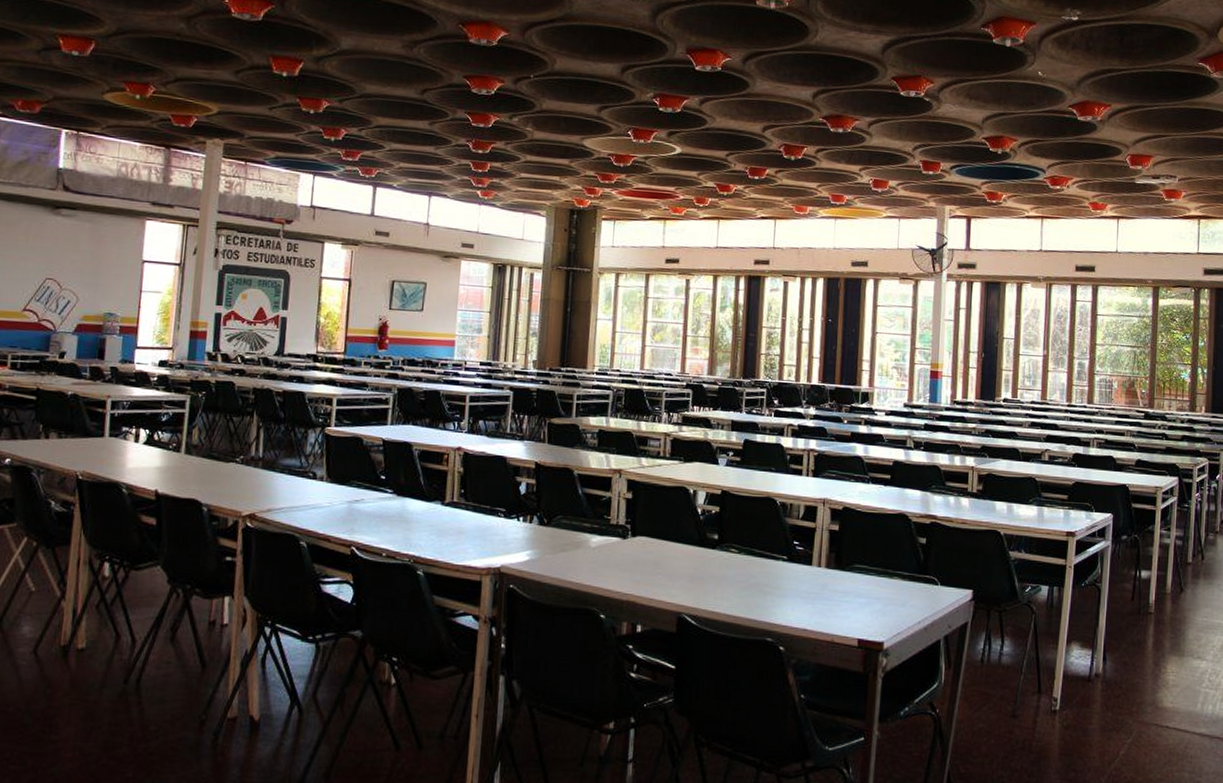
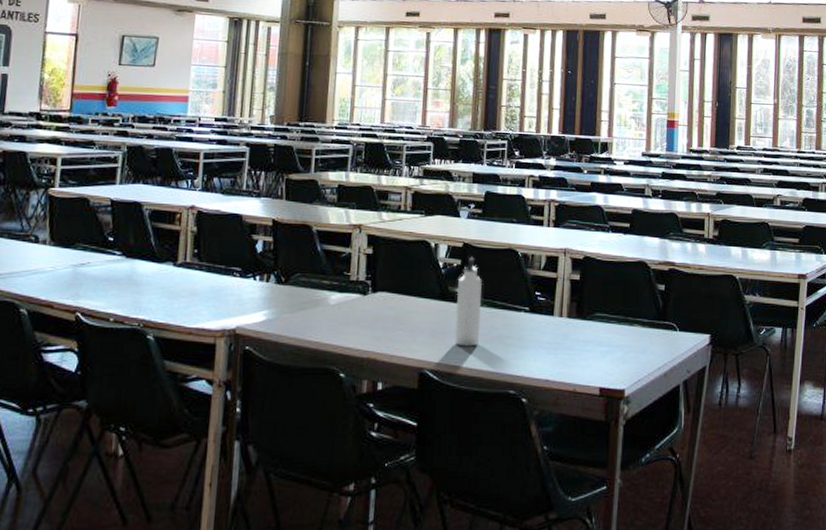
water bottle: none [712,505,741,593] -> present [454,258,483,347]

